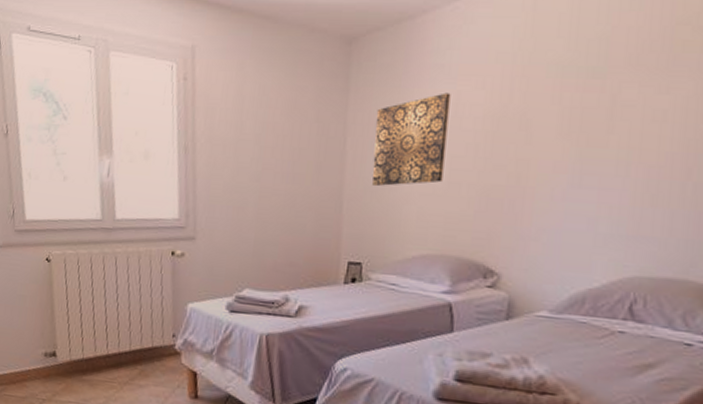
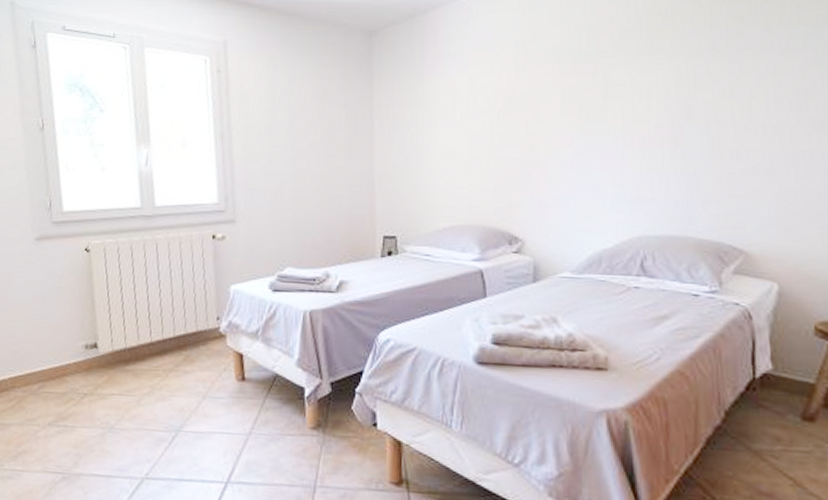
wall art: present [372,92,451,186] -> none [399,78,464,164]

